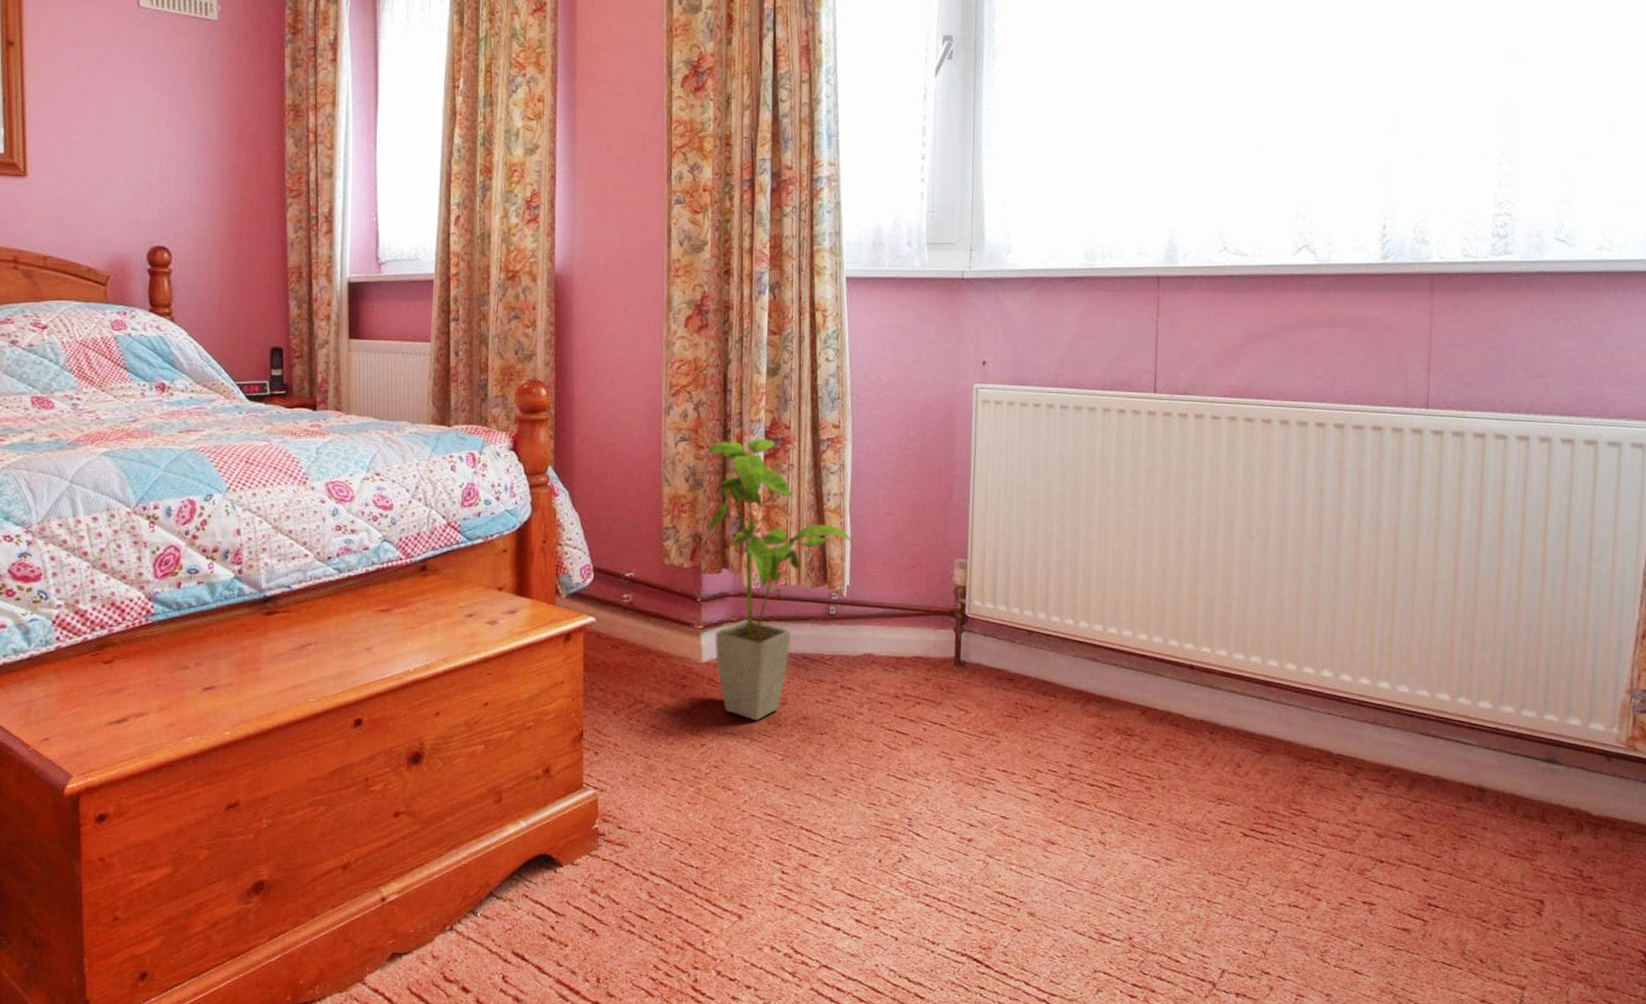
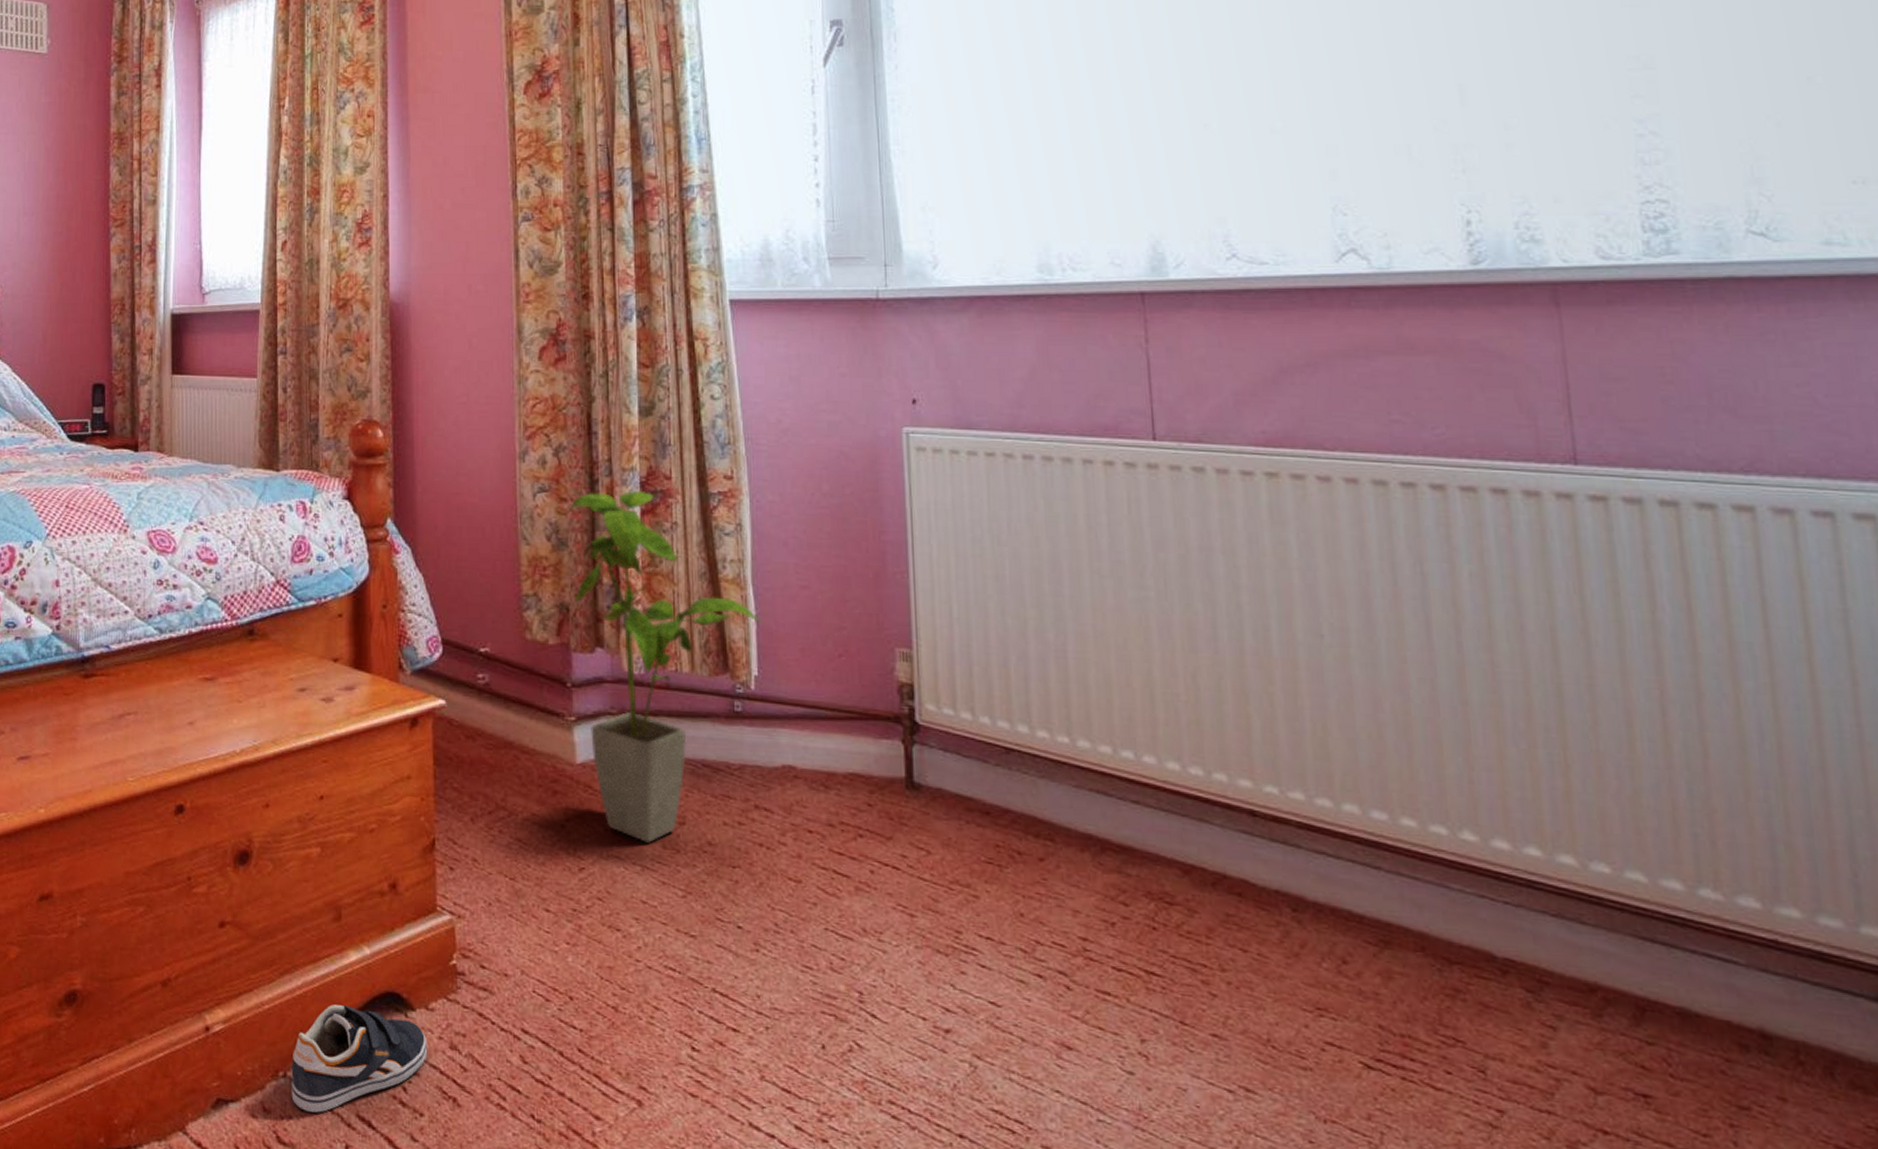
sneaker: none [457,868,573,954] -> present [291,1004,428,1113]

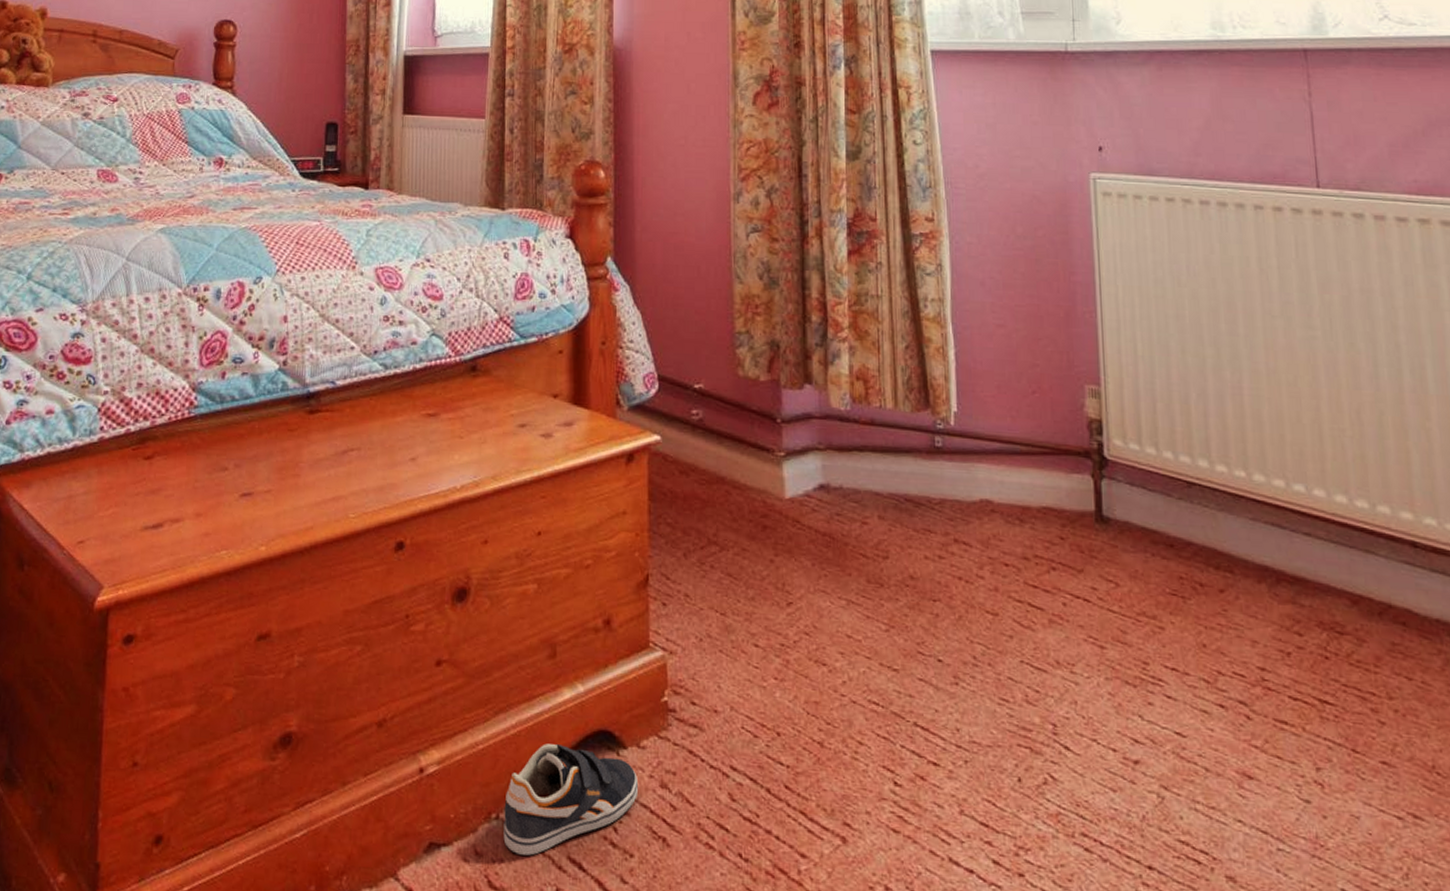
house plant: present [568,490,762,843] -> none [779,231,961,577]

